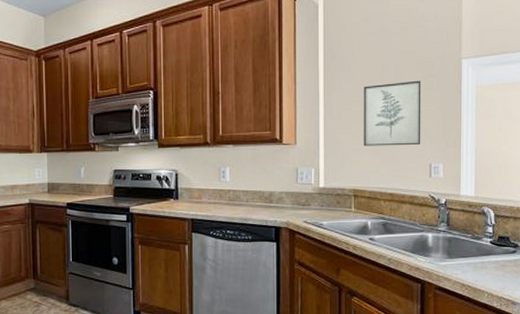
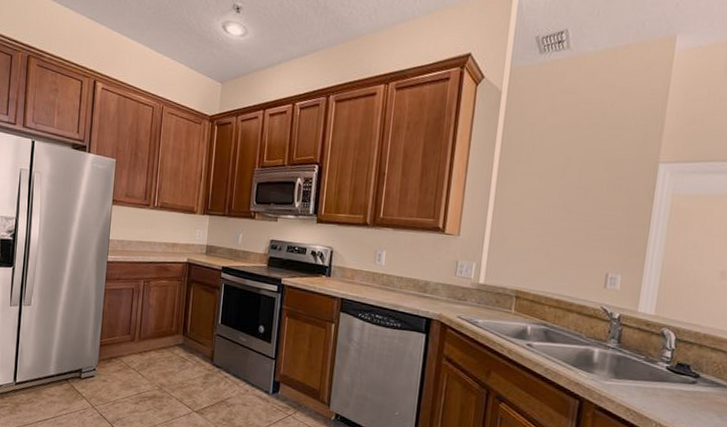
wall art: present [363,80,421,146] -> none [533,181,608,252]

